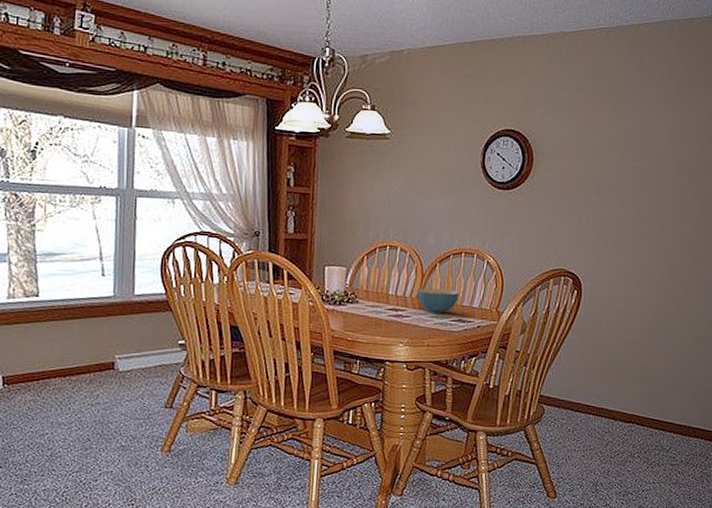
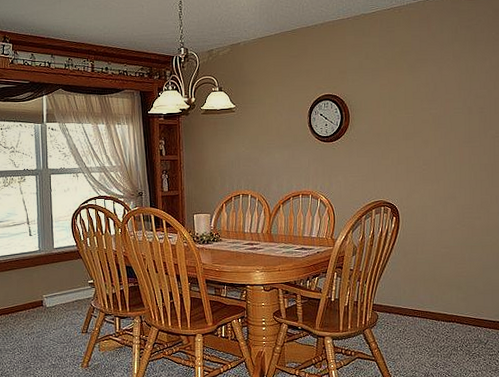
cereal bowl: present [417,288,459,313] -> none [267,224,300,244]

